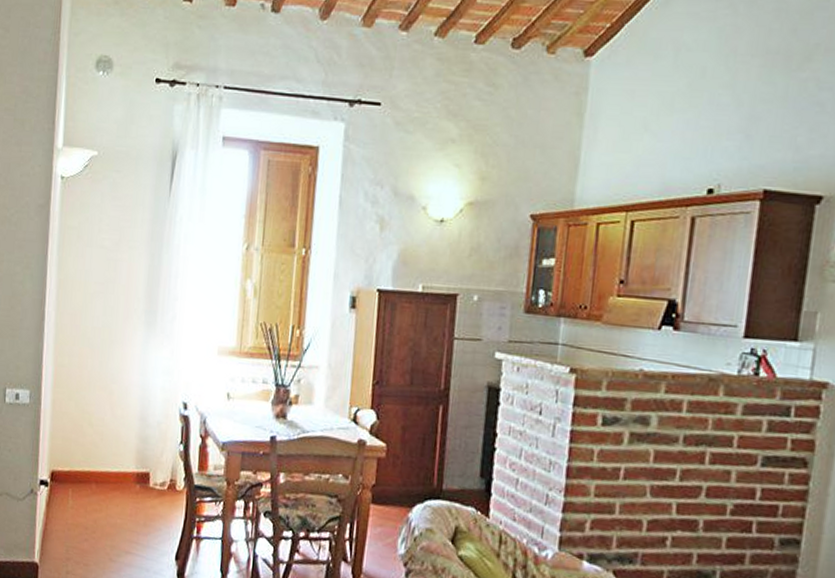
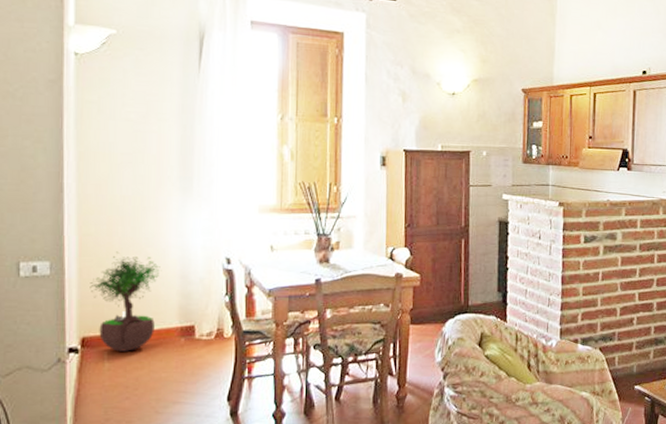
potted tree: none [61,385,123,492] -> present [90,251,161,352]

